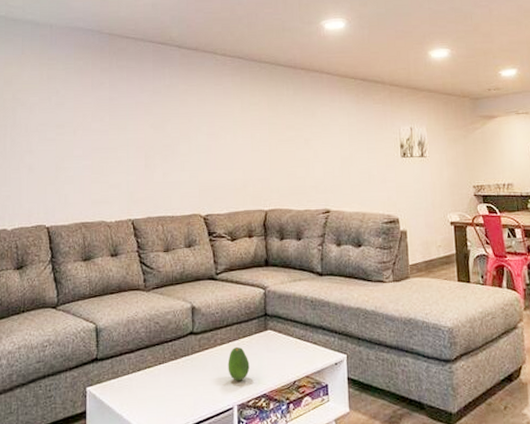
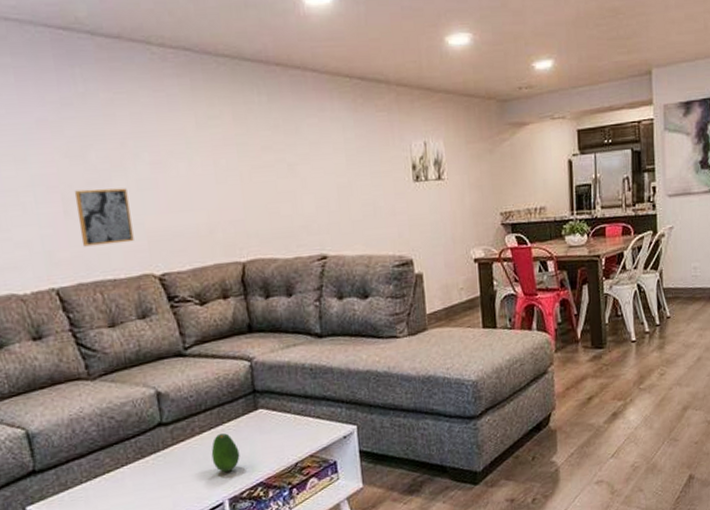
wall art: none [153,150,190,191] -> present [74,188,134,247]

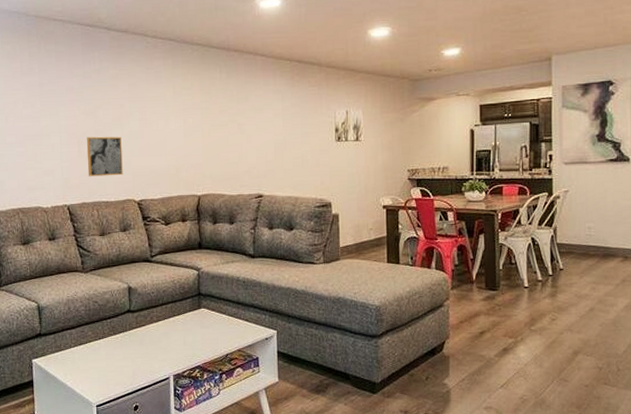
fruit: present [211,433,240,473] -> none [163,323,185,354]

